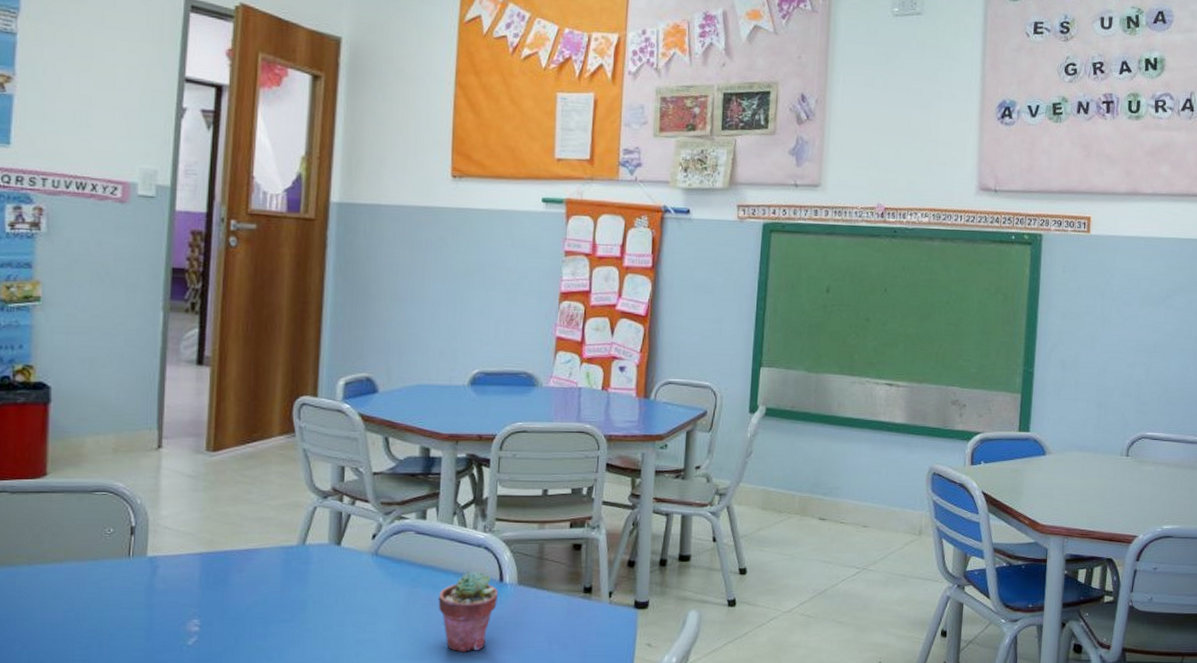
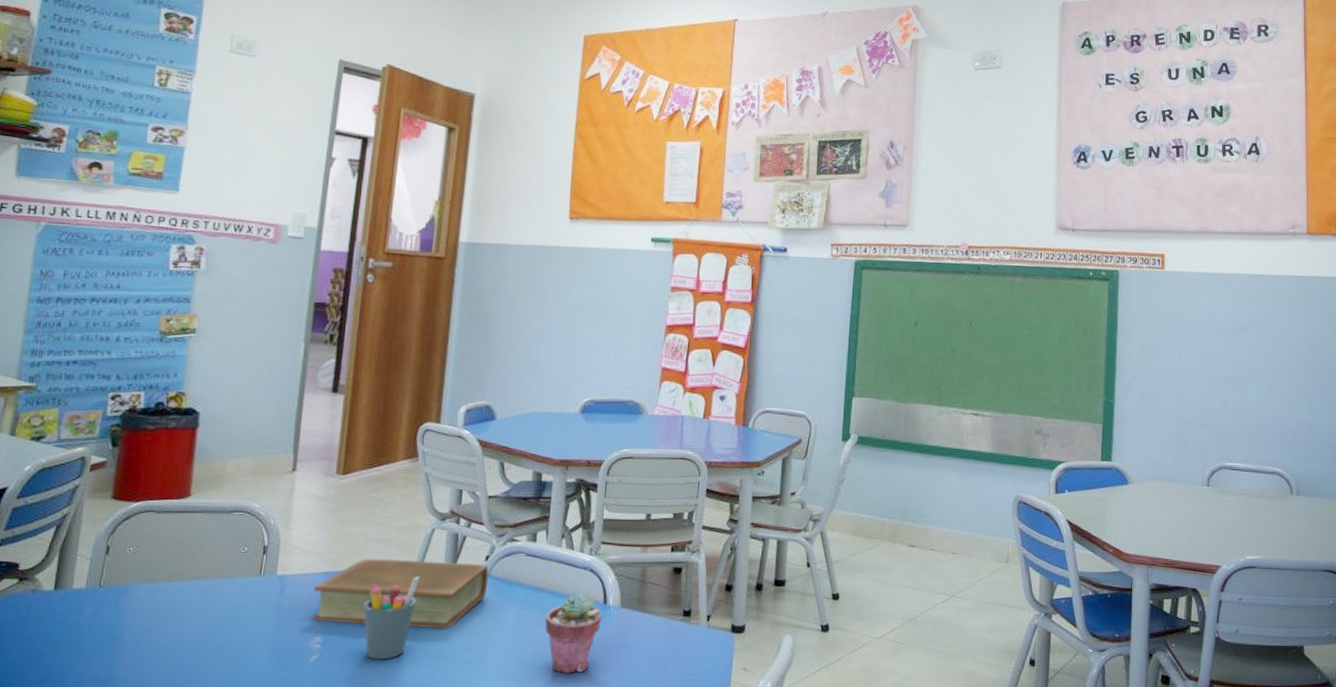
book: none [187,538,377,610] -> present [311,558,489,629]
pen holder: none [242,556,303,641] -> present [363,577,420,660]

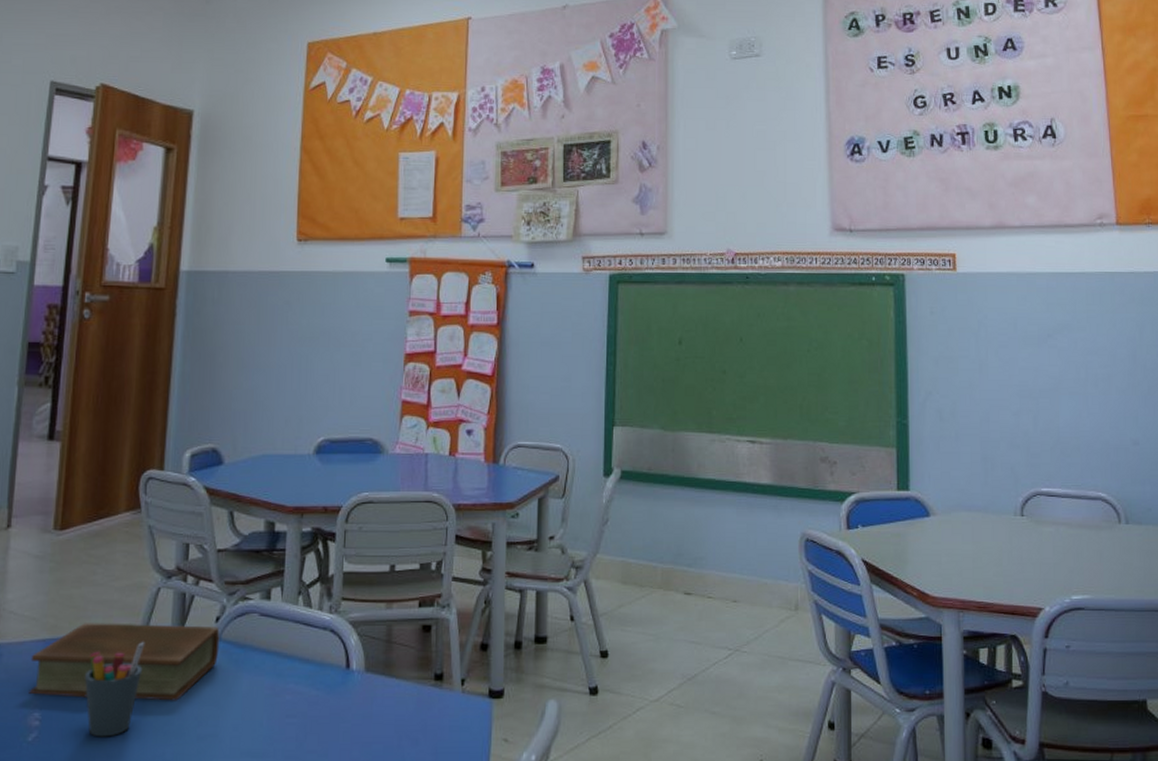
potted succulent: present [545,592,603,674] -> none [282,655,345,749]

